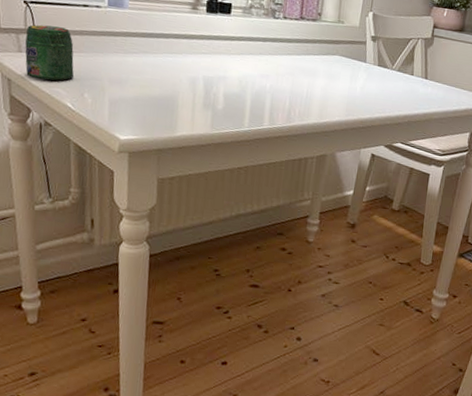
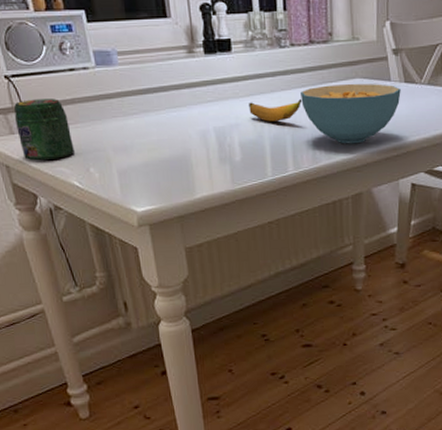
banana: none [237,60,286,81] -> present [249,99,302,122]
cereal bowl: none [285,56,374,112] -> present [301,83,401,144]

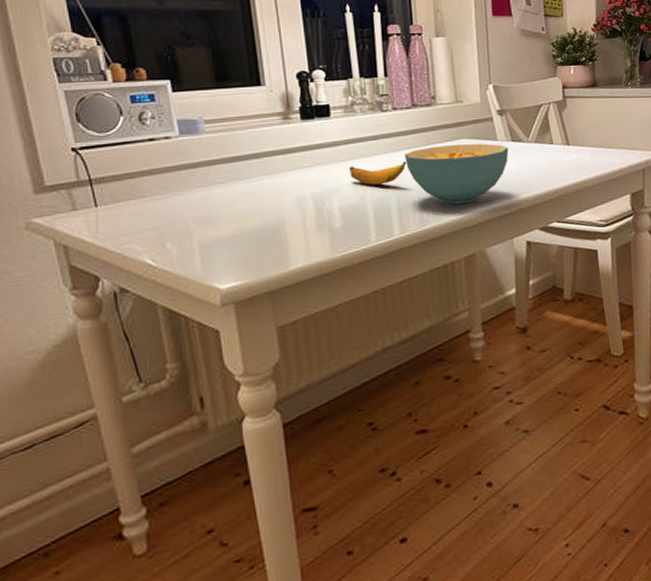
jar: present [14,99,74,161] -> none [80,170,148,239]

